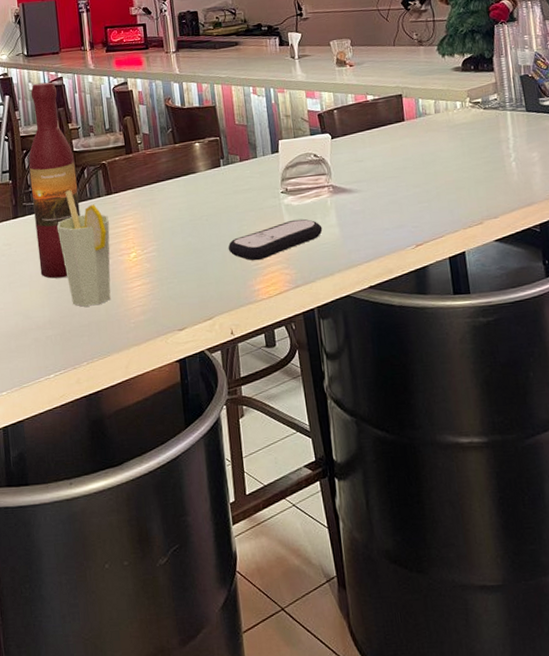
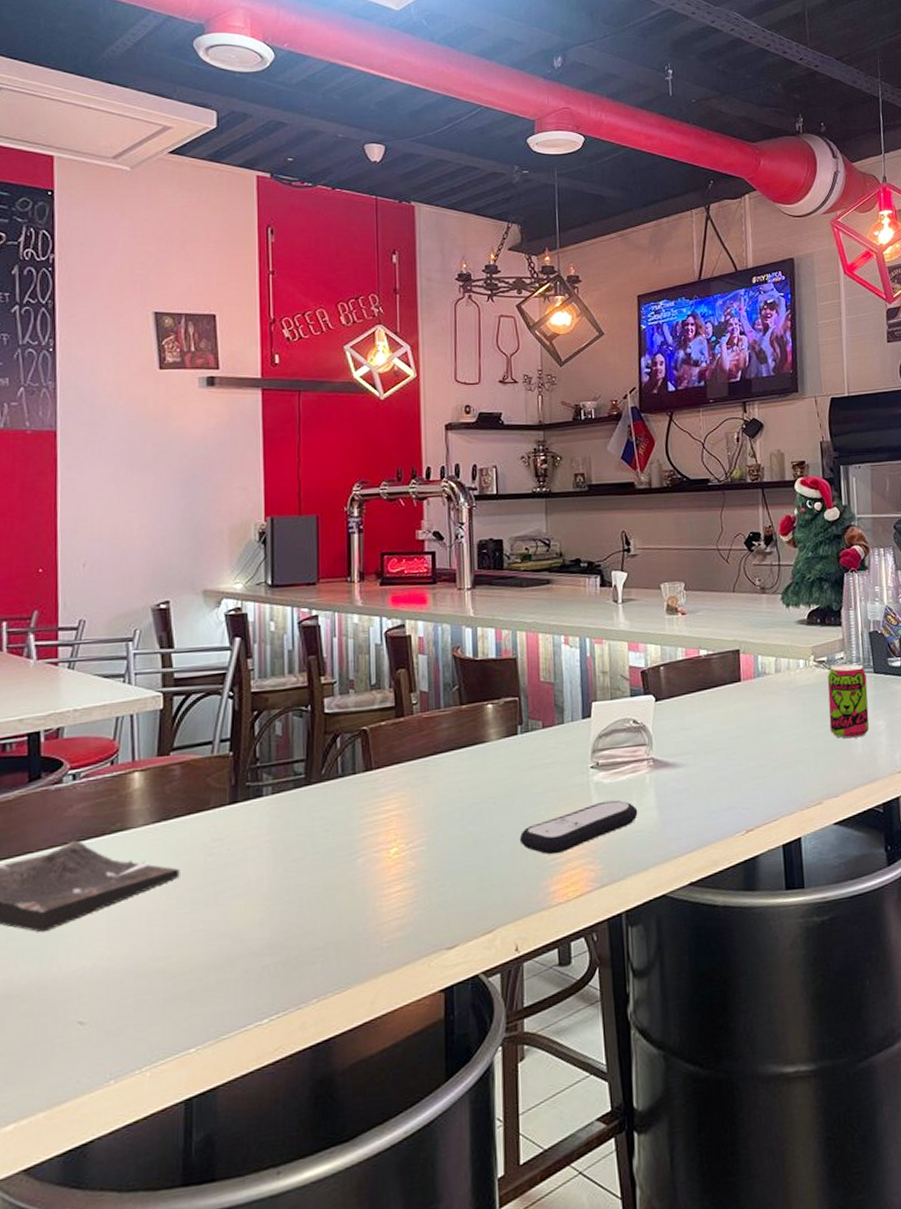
wine bottle: present [28,81,82,279] -> none [259,621,328,886]
cup: present [57,190,111,307] -> none [292,765,365,923]
beverage can: none [483,103,524,169] -> present [827,663,870,739]

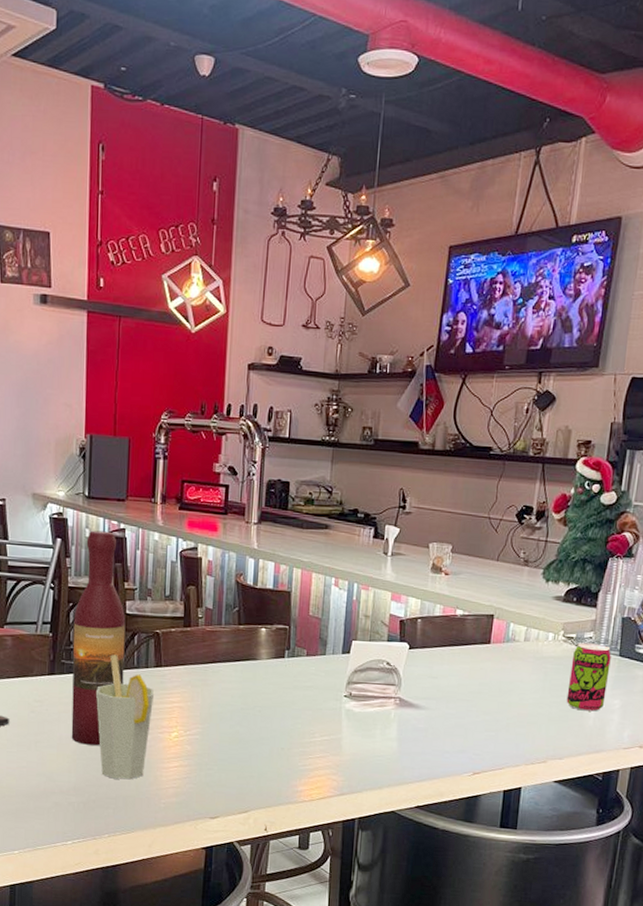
wine bottle: none [259,621,328,886] -> present [71,530,126,746]
cup: none [292,765,365,923] -> present [96,654,154,780]
remote control: present [519,800,638,854] -> none [277,726,380,762]

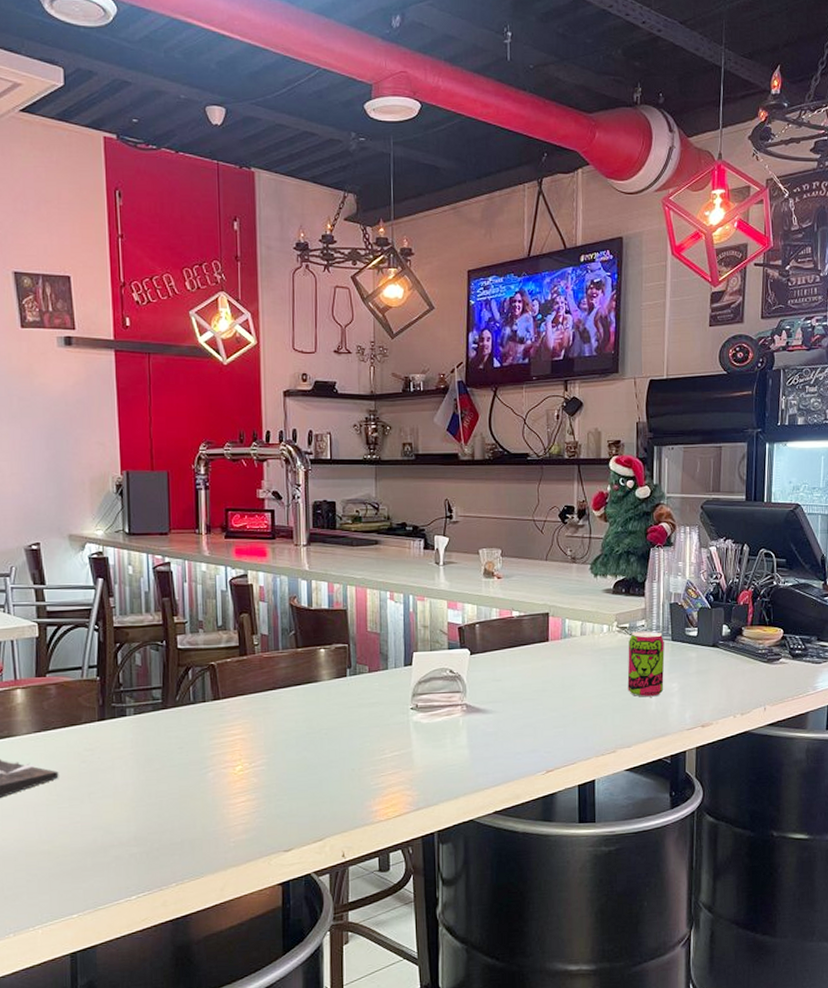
wine bottle: present [71,530,126,746] -> none [122,566,182,790]
cup: present [96,654,154,780] -> none [152,692,214,823]

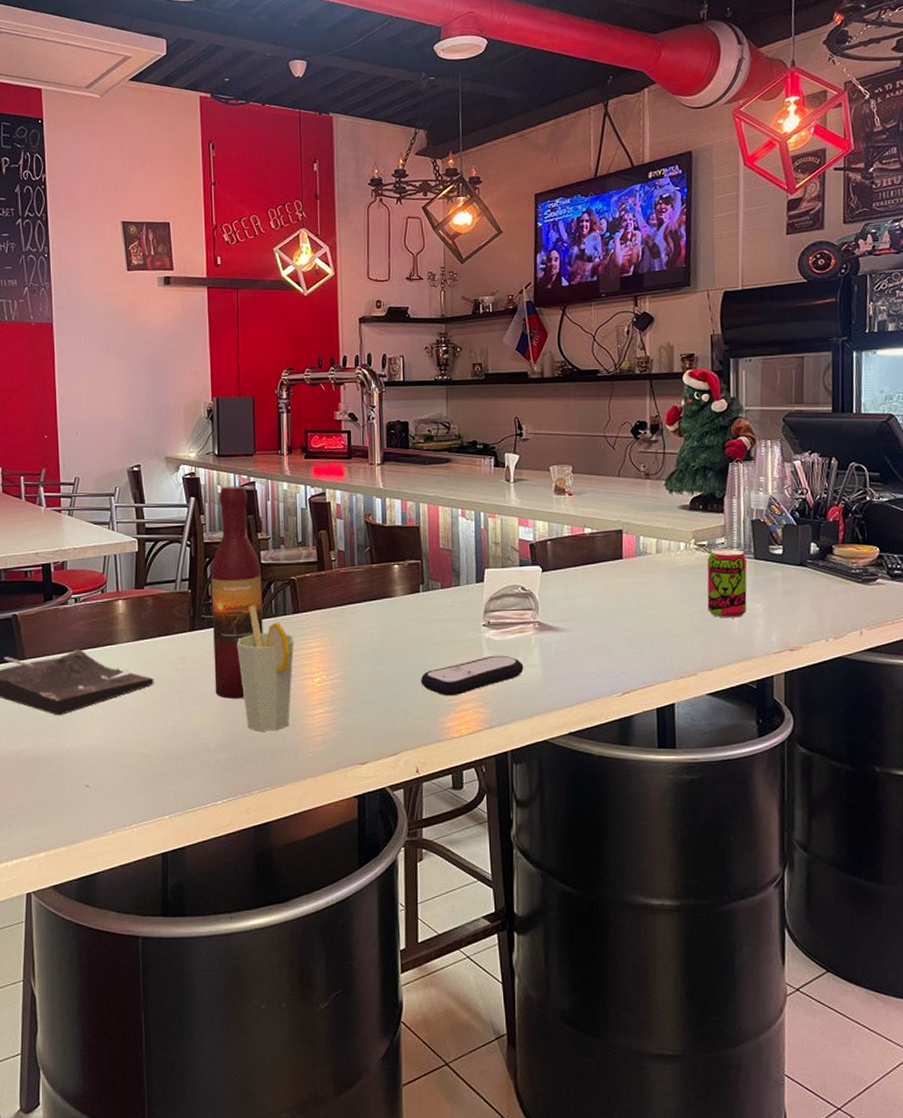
wine bottle: none [122,566,182,790] -> present [211,486,264,699]
cup: none [152,692,214,823] -> present [237,605,294,731]
remote control: none [347,738,451,780] -> present [420,655,524,696]

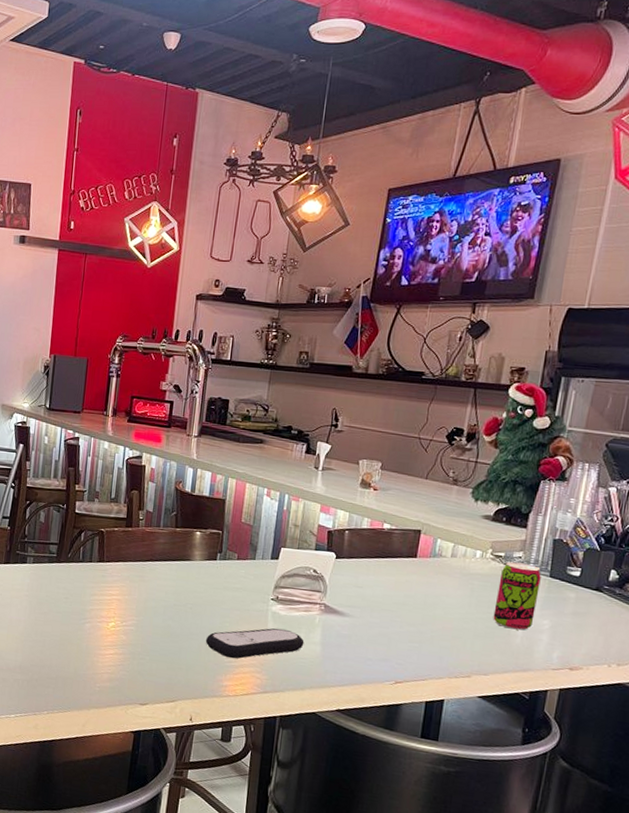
wine bottle: present [211,486,264,699] -> none [20,438,75,630]
cup: present [237,605,294,731] -> none [44,548,96,663]

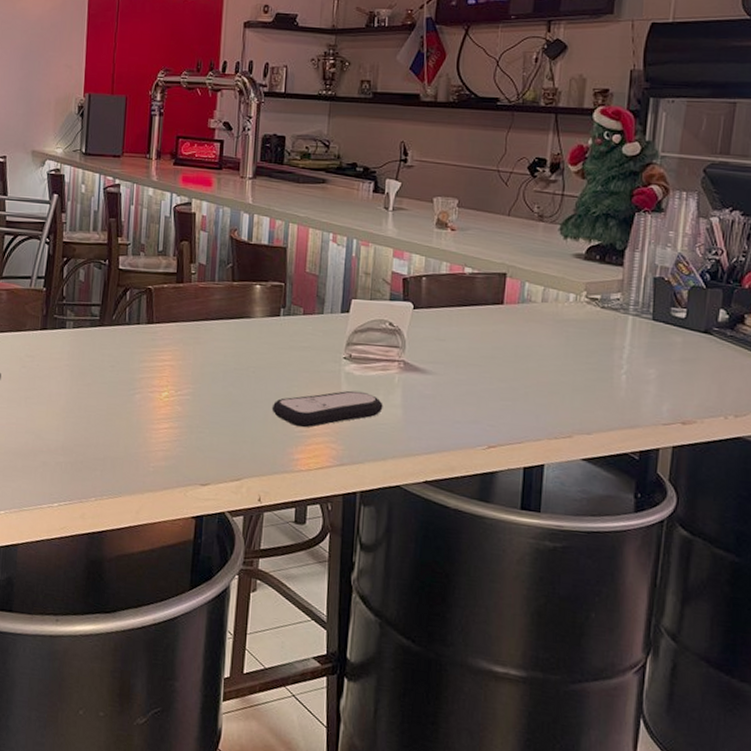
beverage can: present [493,561,541,631] -> none [593,304,643,382]

